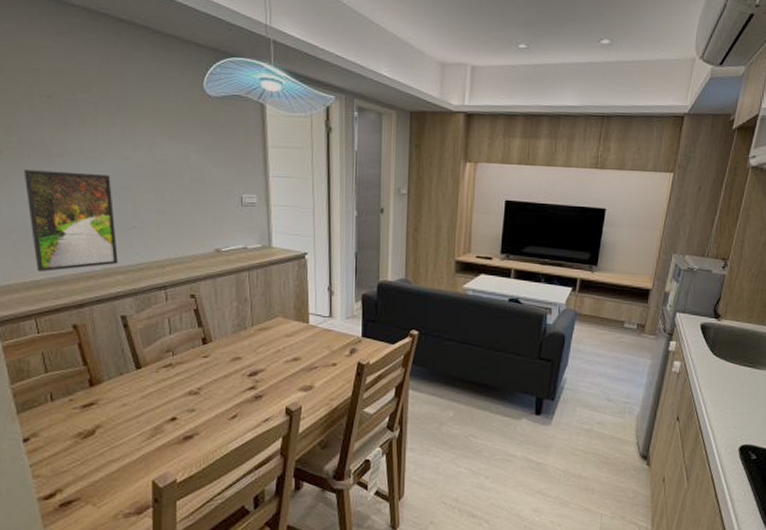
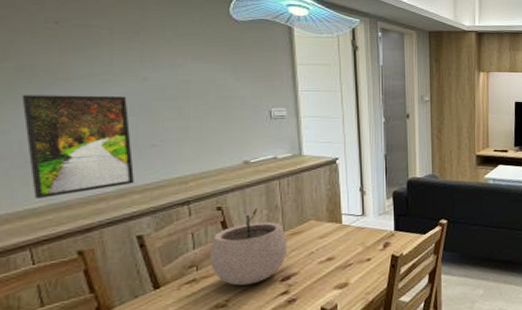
plant pot: none [185,299,256,376] -> present [210,208,288,286]

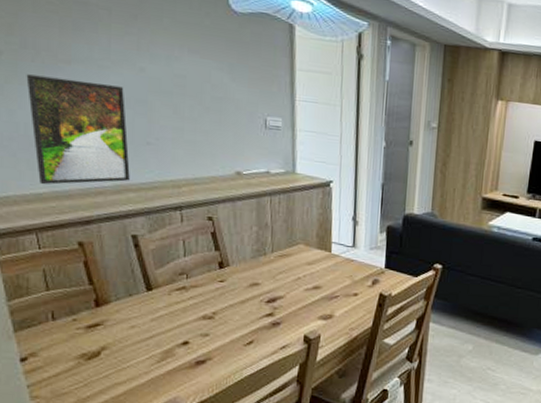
plant pot: present [210,208,288,286] -> none [200,224,275,301]

